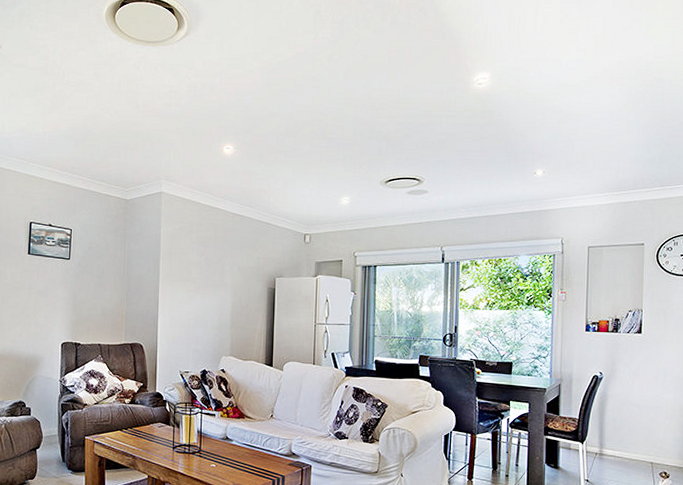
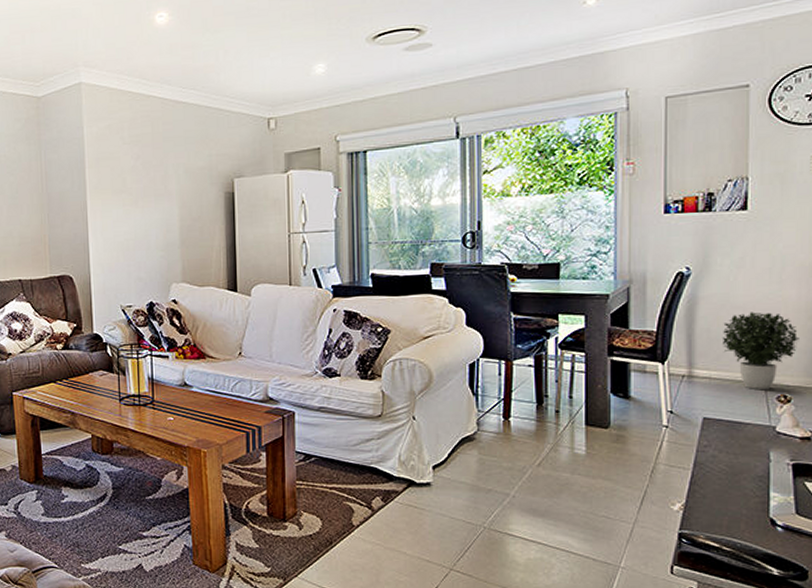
potted plant: none [623,408,675,468] -> present [722,312,799,391]

